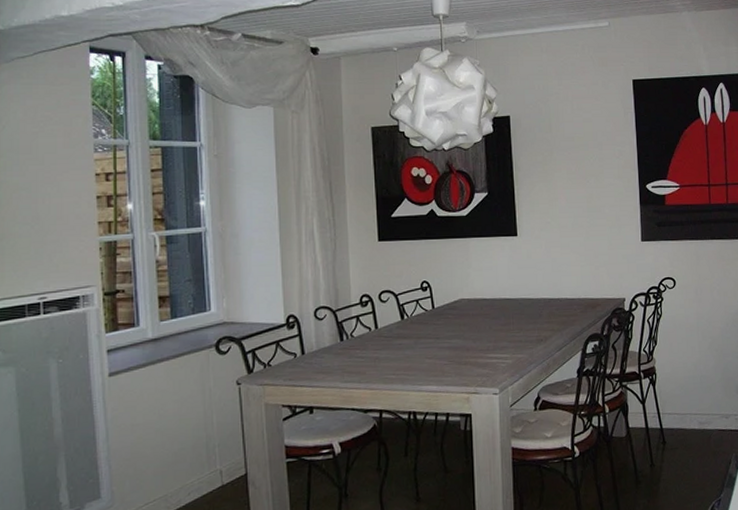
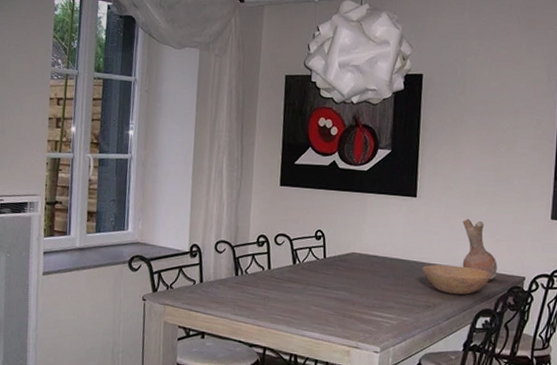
bowl: none [530,296,596,325] -> present [422,264,493,295]
vase: none [563,250,600,306] -> present [462,218,497,280]

